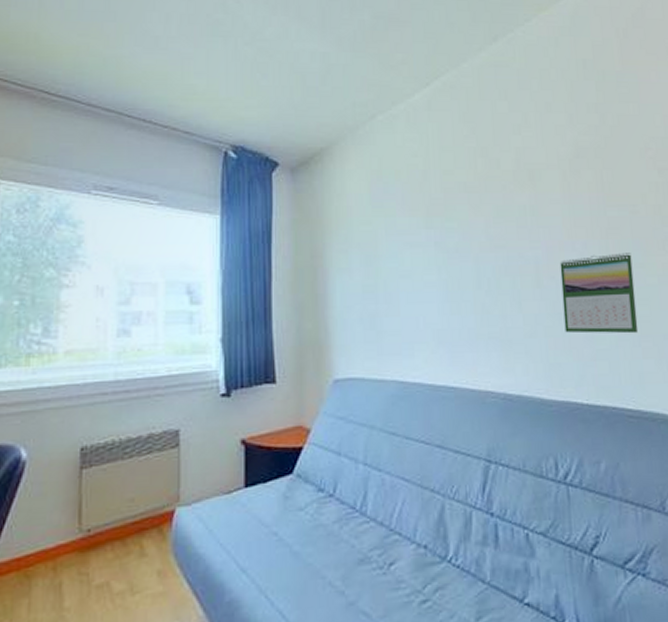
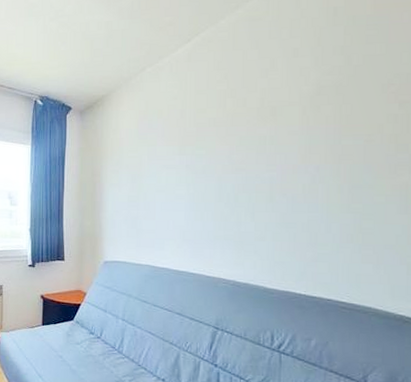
calendar: present [560,252,639,334] -> none [291,175,362,243]

